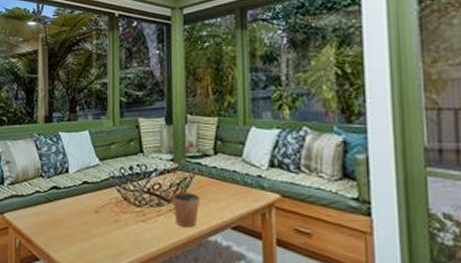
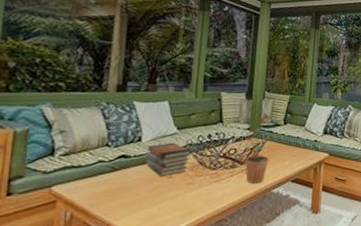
book stack: none [73,174,115,211] -> present [145,142,192,177]

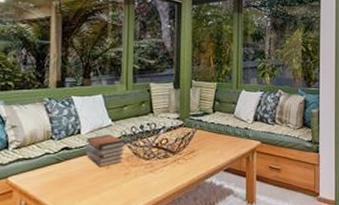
potted plant: present [244,113,270,184] -> none [176,102,201,174]

